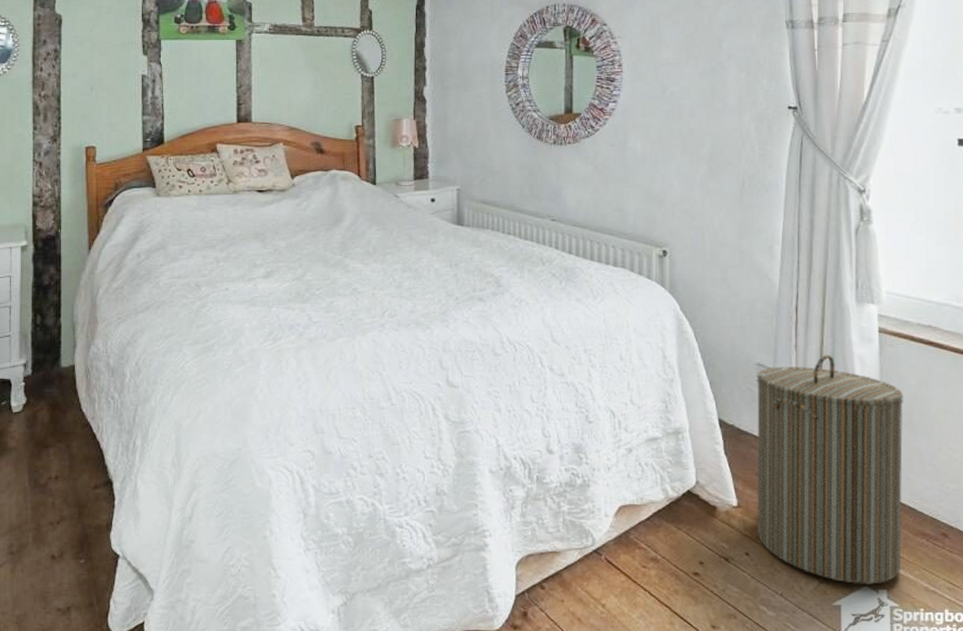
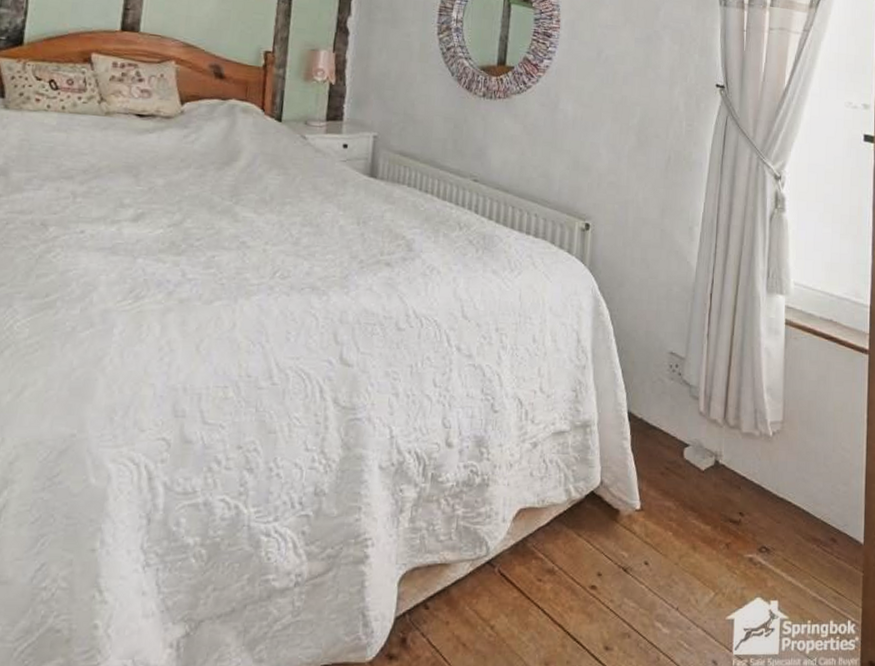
laundry hamper: present [756,355,903,584] -> none [657,346,804,595]

